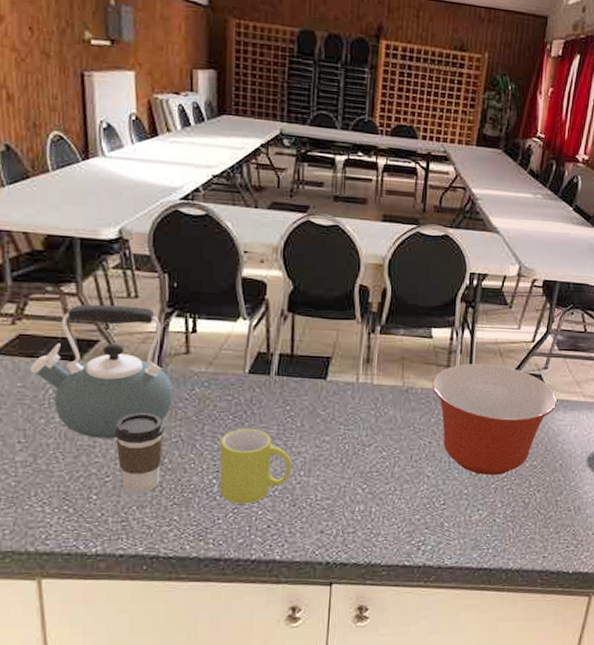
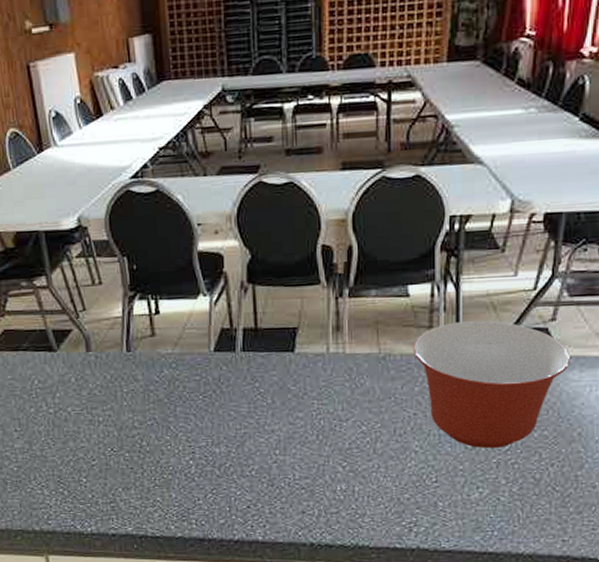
kettle: present [30,304,174,439] -> none [17,293,145,424]
coffee cup: present [113,413,165,493] -> none [94,398,141,476]
mug: present [219,428,292,504] -> none [193,407,267,485]

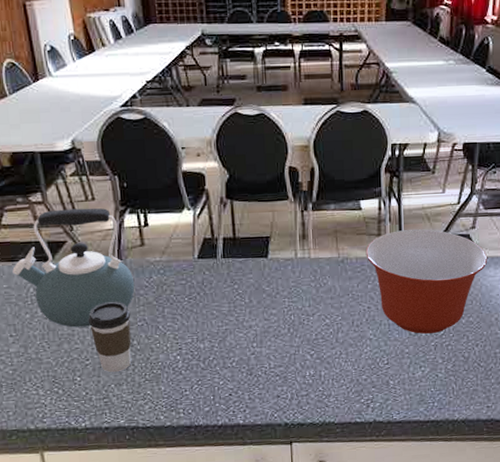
kettle: none [17,293,145,424] -> present [12,208,135,328]
coffee cup: none [94,398,141,476] -> present [88,302,132,373]

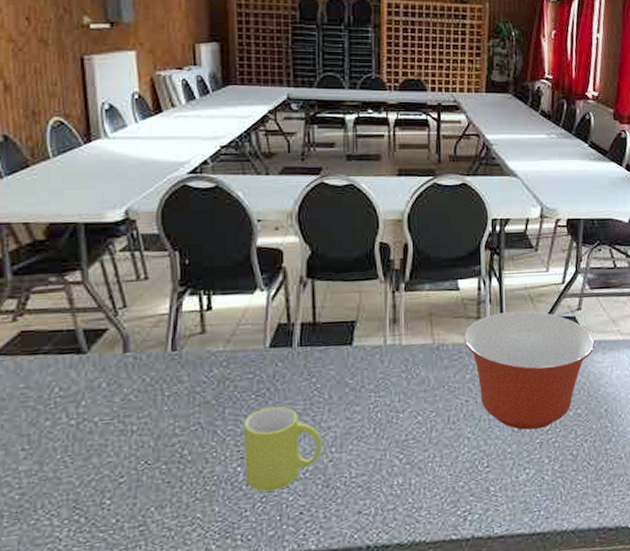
kettle: present [12,208,135,328] -> none [34,288,190,436]
coffee cup: present [88,302,132,373] -> none [127,402,183,493]
mug: none [179,307,245,377] -> present [243,406,322,492]

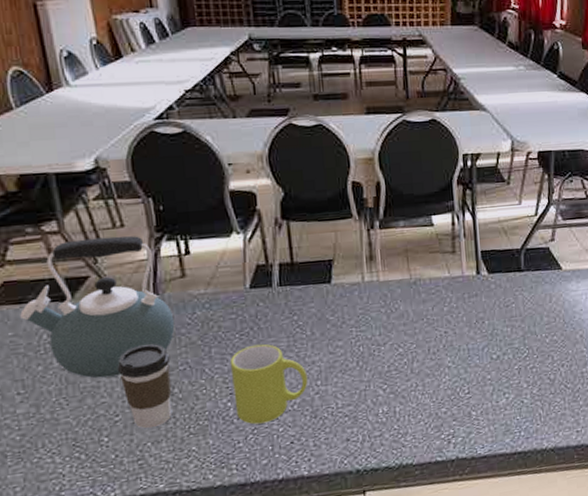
kettle: none [34,288,190,436] -> present [20,236,175,378]
coffee cup: none [127,402,183,493] -> present [117,344,172,429]
mixing bowl: present [463,311,595,430] -> none [439,243,569,358]

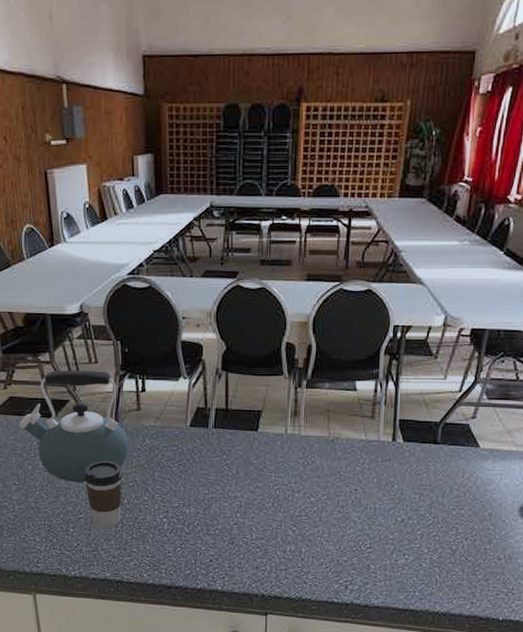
mug: present [230,344,308,425] -> none [168,474,230,541]

